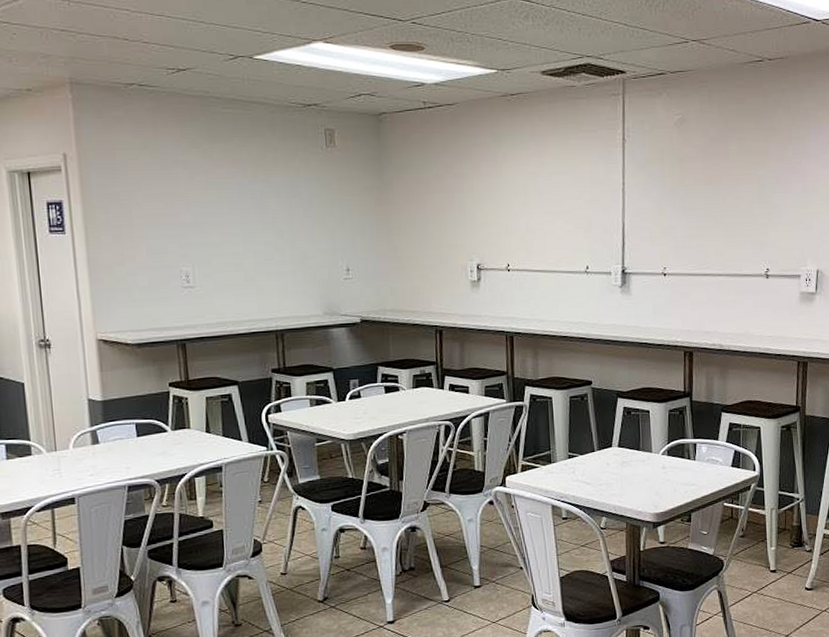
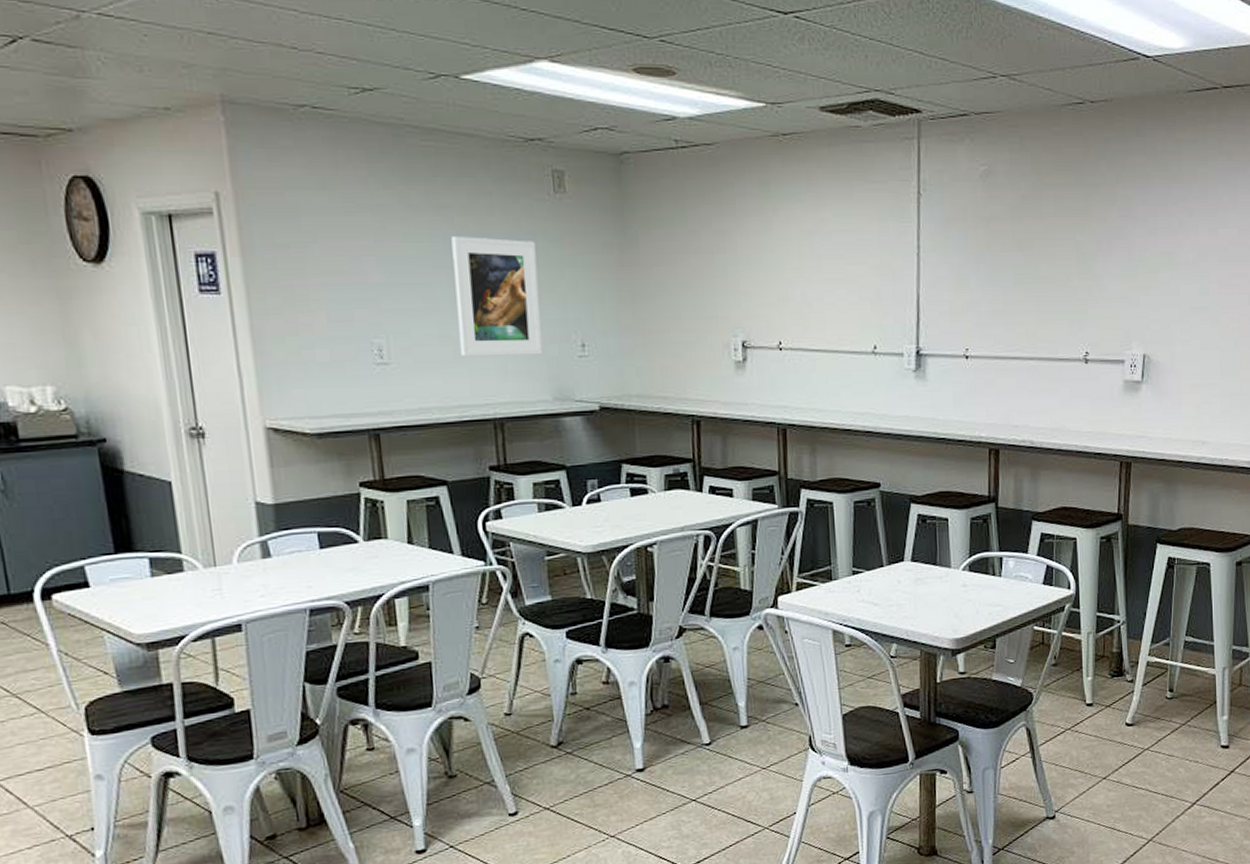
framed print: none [244,184,315,281] -> present [451,236,542,357]

